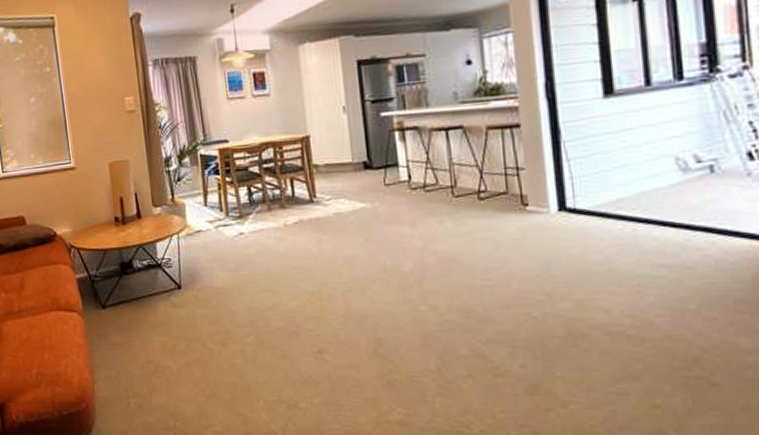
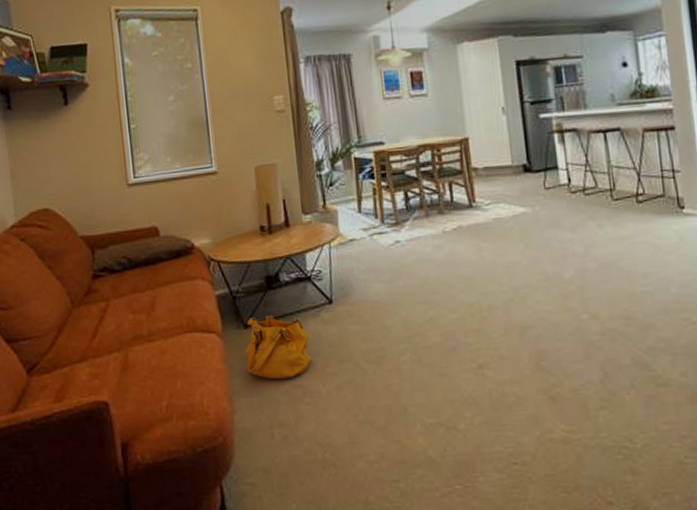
handbag: none [104,298,163,356] -> present [246,315,312,380]

